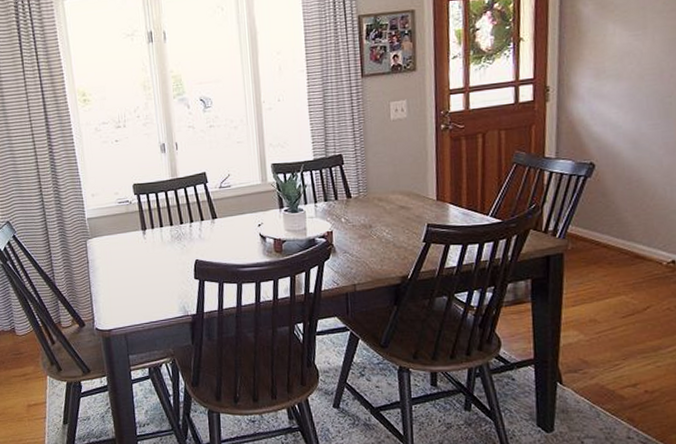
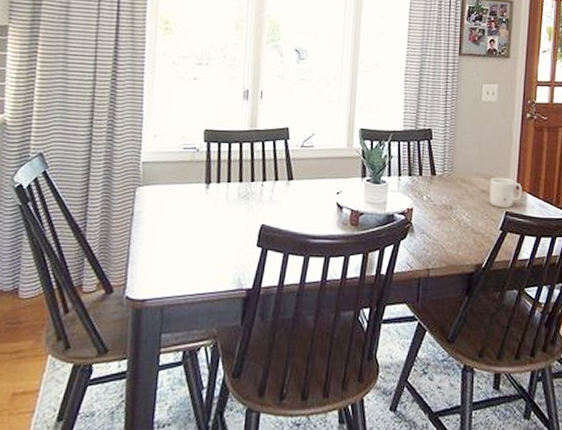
mug: none [408,191,444,222] -> present [490,177,523,209]

